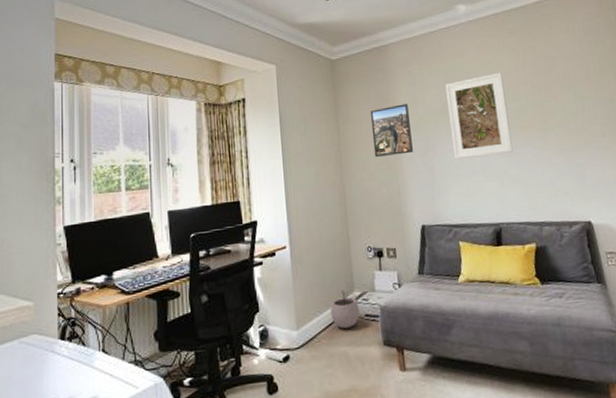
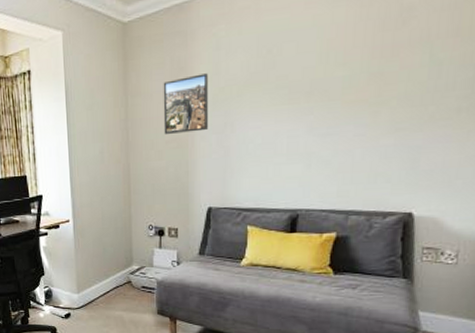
plant pot: present [330,291,360,329] -> none [109,264,137,296]
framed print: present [445,72,513,159] -> none [255,30,334,138]

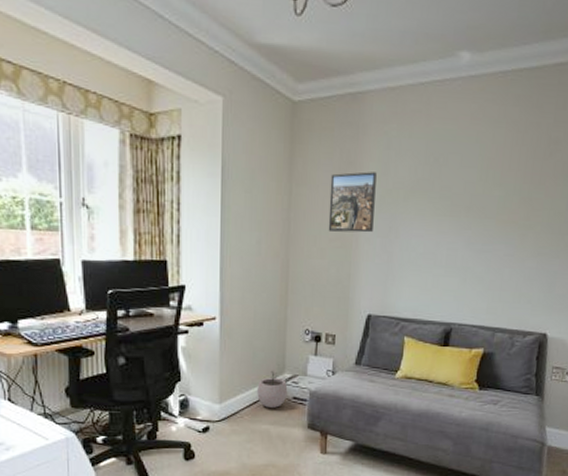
plant pot: none [109,264,137,296] -> present [257,371,288,408]

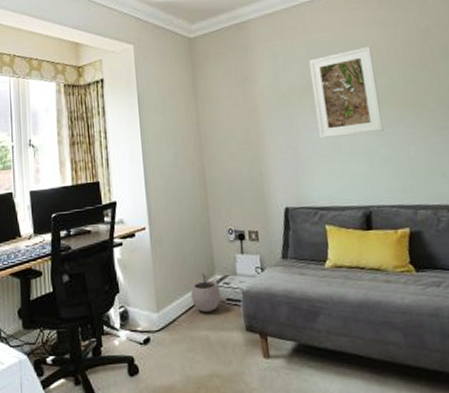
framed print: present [328,171,377,233] -> none [229,81,275,137]
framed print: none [418,149,494,249] -> present [309,46,384,138]

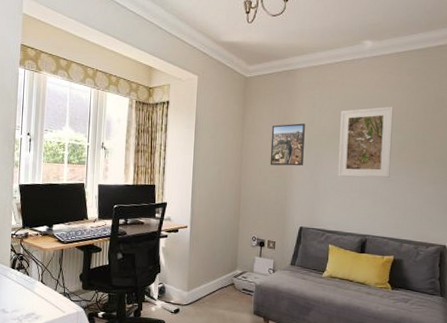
plant pot: present [191,274,221,312] -> none [216,268,239,297]
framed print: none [229,81,275,137] -> present [270,123,305,166]

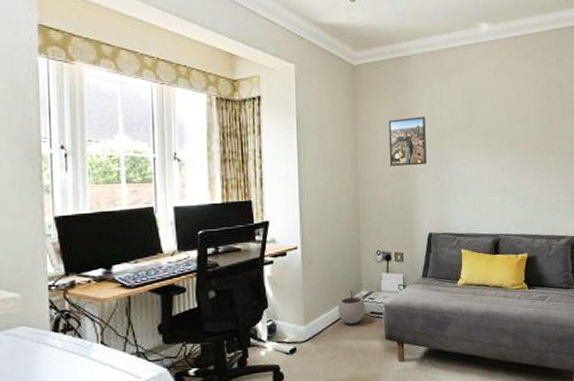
plant pot: none [216,268,239,297] -> present [338,290,366,324]
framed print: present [337,106,394,178] -> none [462,94,517,173]

